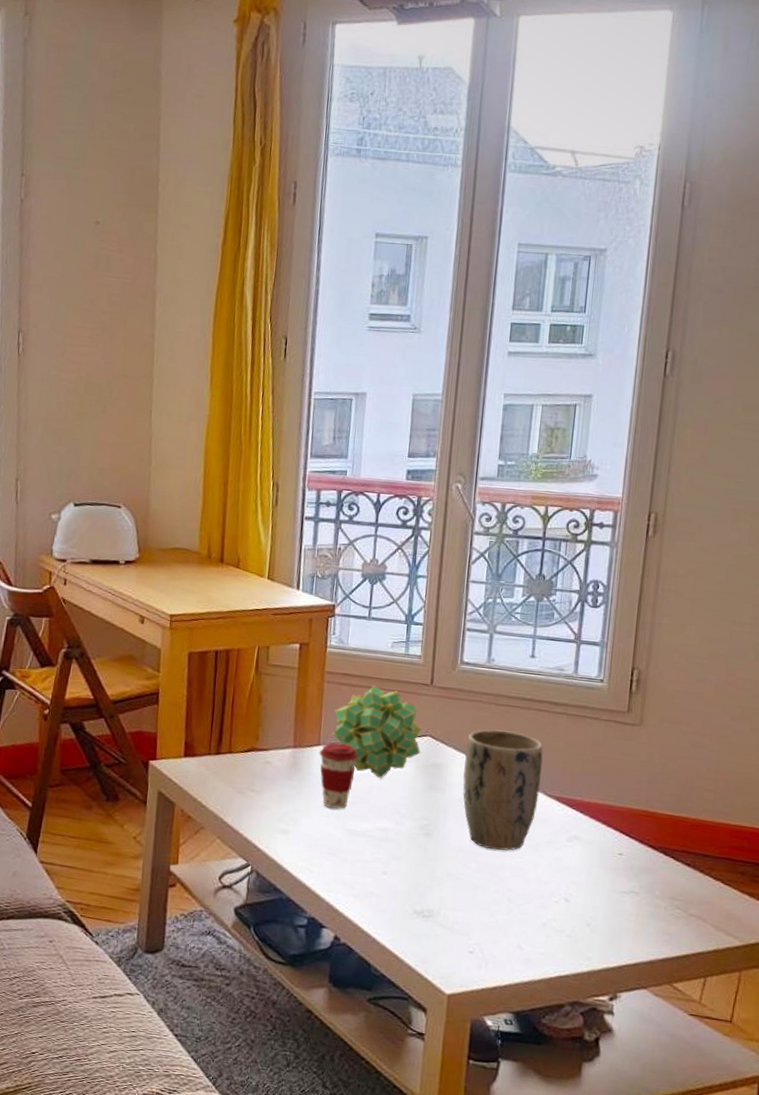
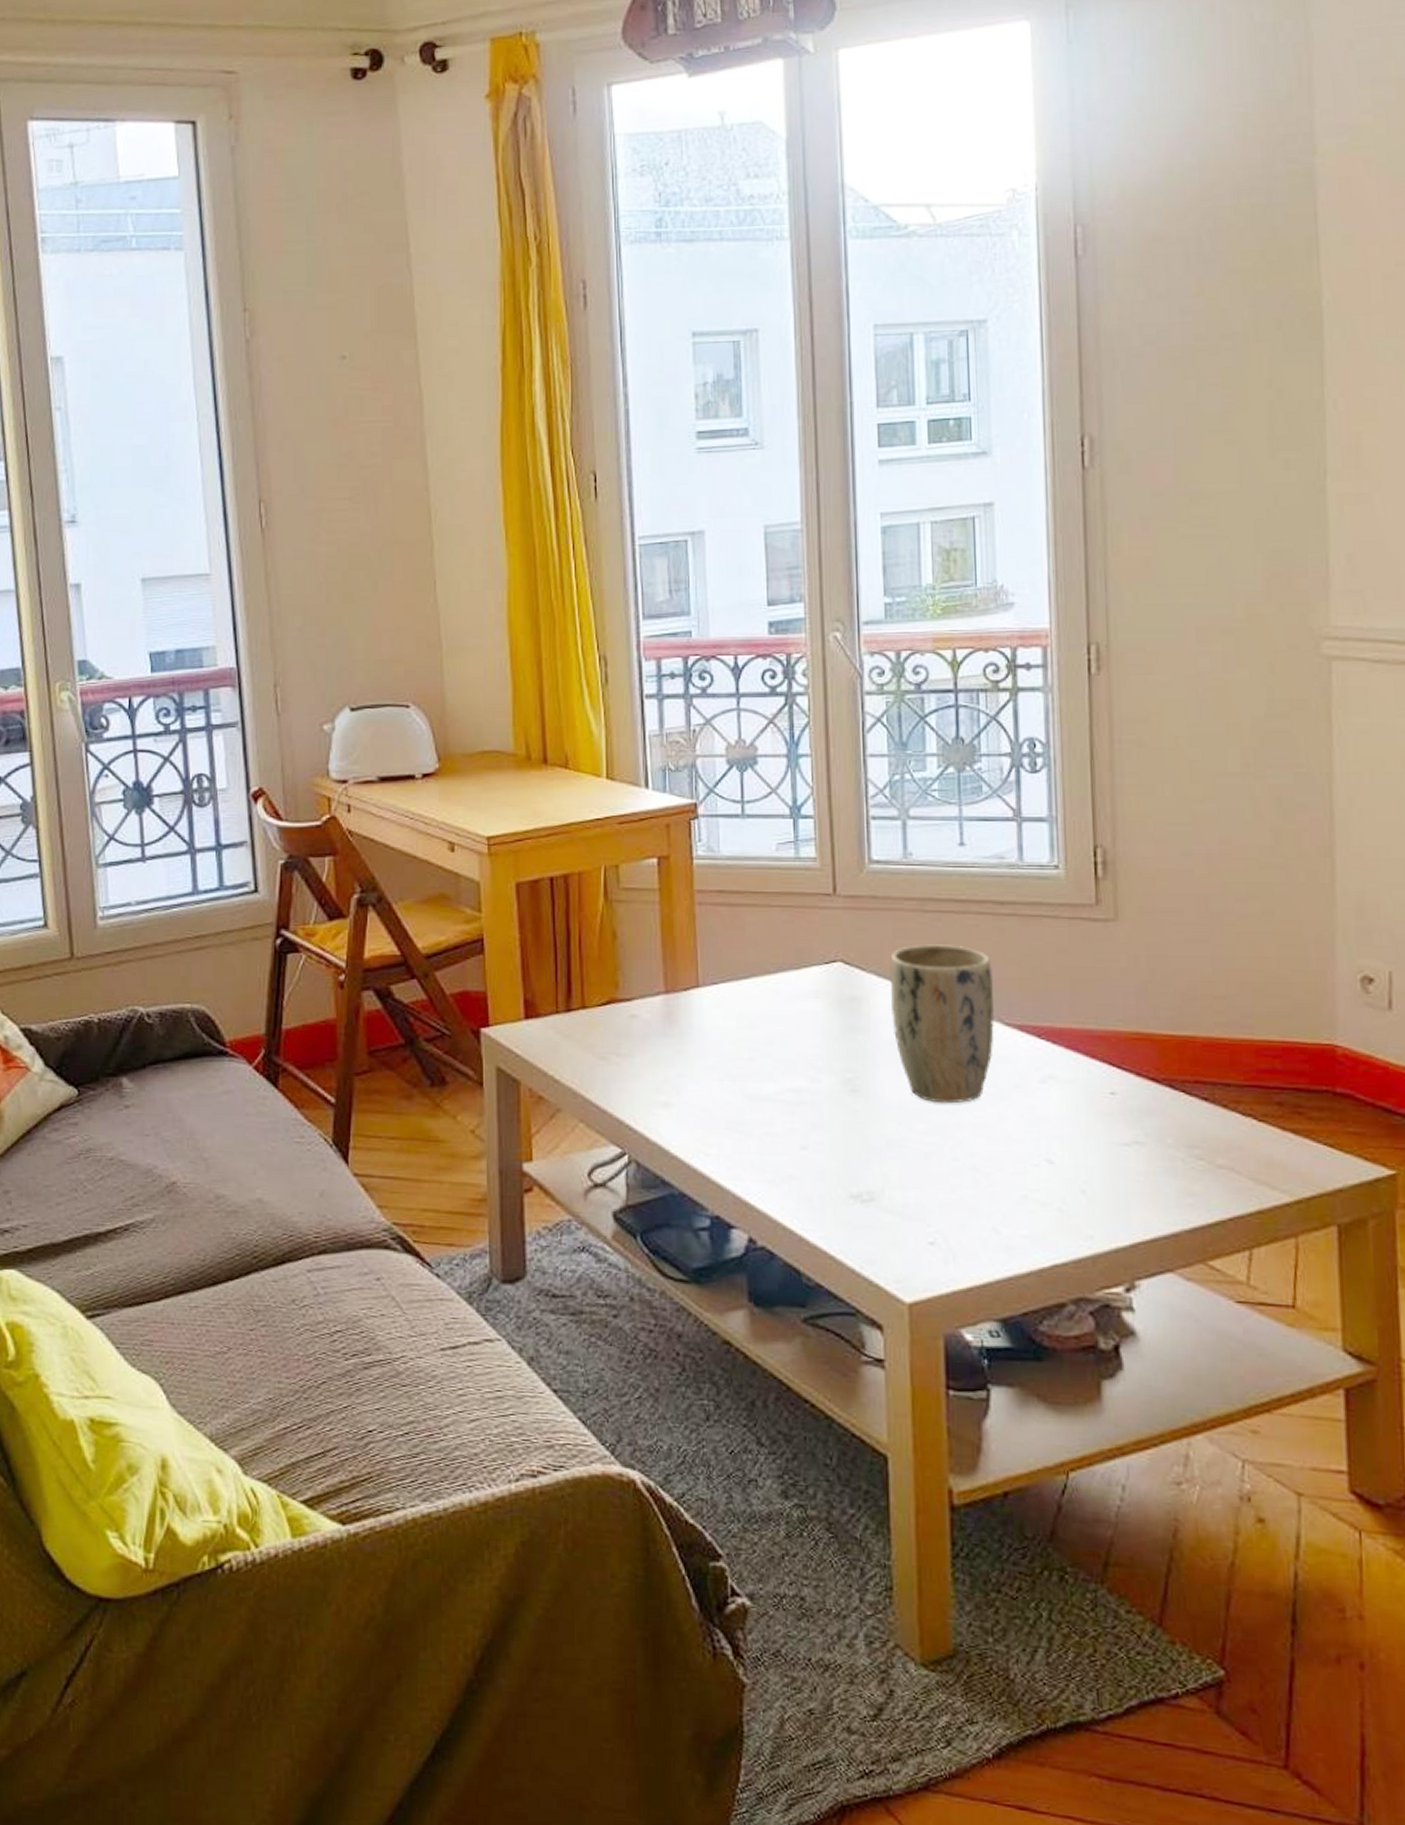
coffee cup: present [319,742,358,809] -> none [699,982,750,1069]
decorative ball: present [332,685,423,779] -> none [713,902,832,1024]

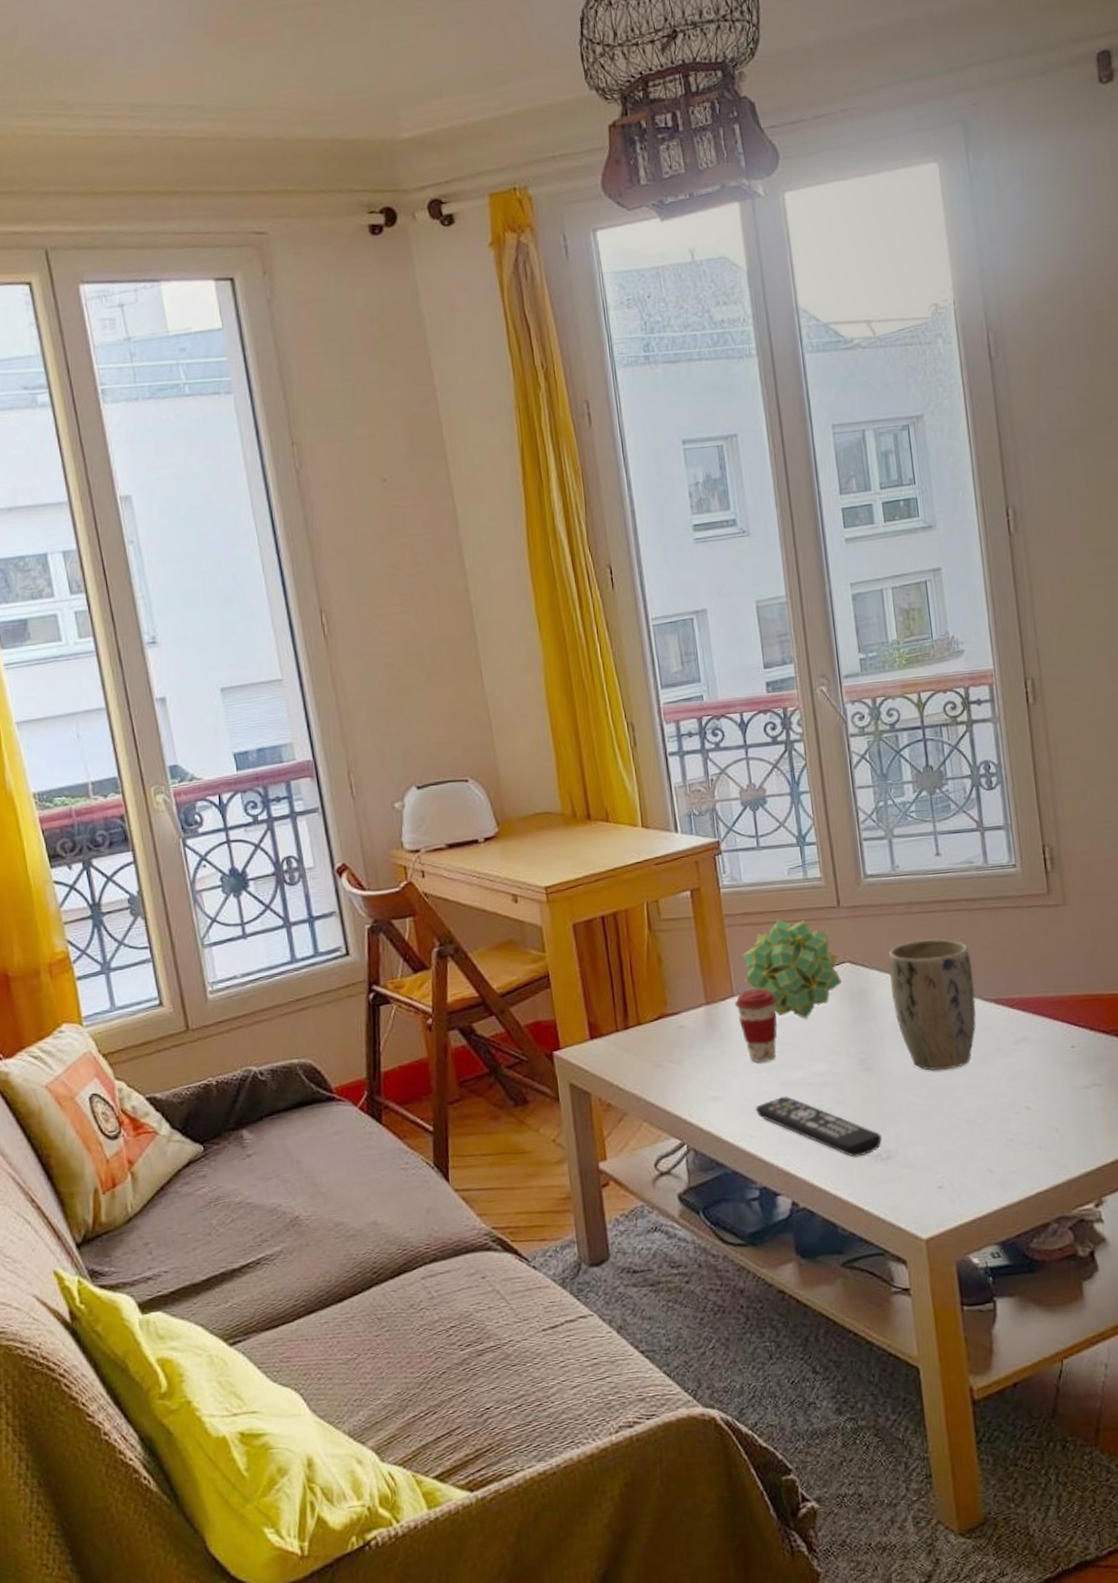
coffee cup: none [699,982,750,1069] -> present [734,989,777,1063]
decorative ball: none [713,902,832,1024] -> present [742,919,843,1019]
remote control: none [713,1111,865,1195] -> present [755,1095,883,1158]

